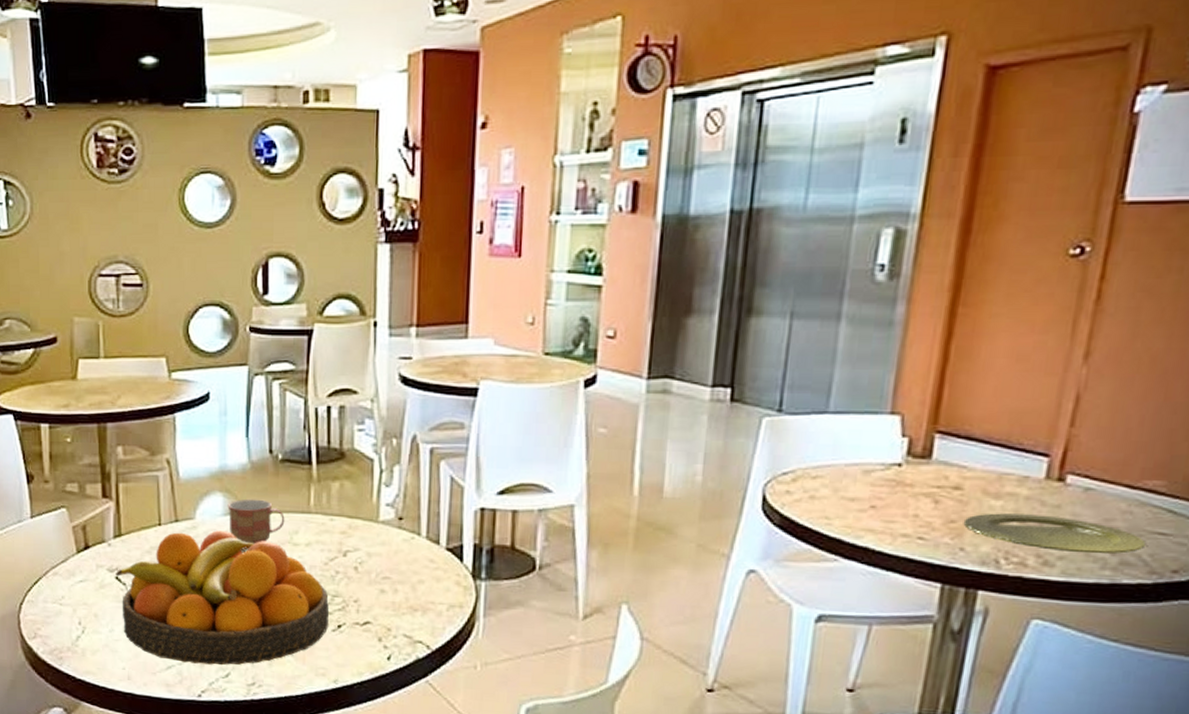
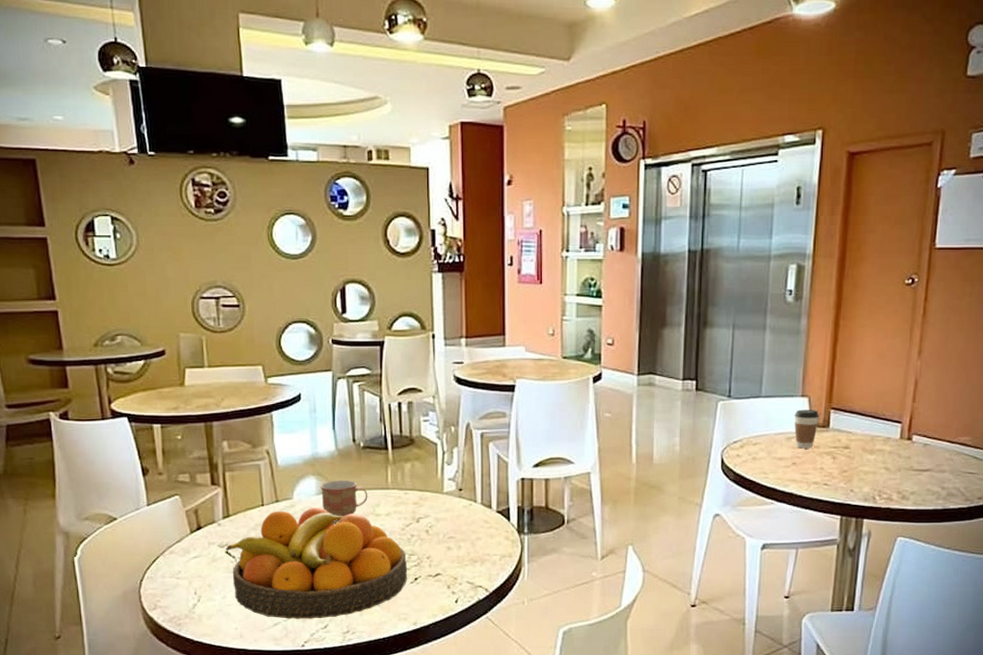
coffee cup: none [876,432,918,487] -> present [794,409,820,449]
plate: present [963,513,1147,554] -> none [851,464,962,489]

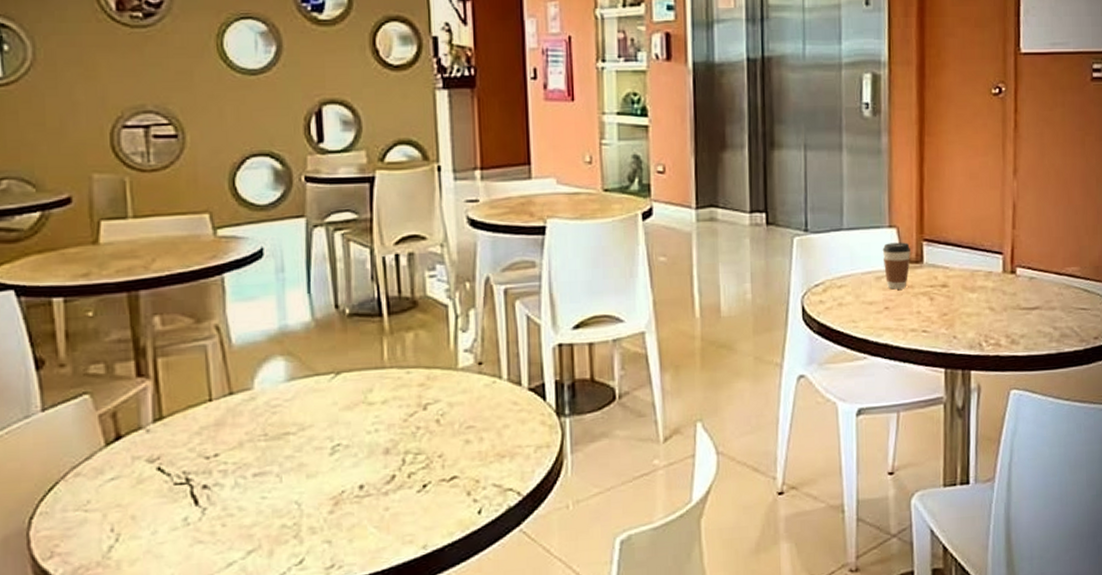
fruit bowl: present [225,507,408,619] -> none [157,398,413,556]
mug: present [320,480,368,517] -> none [291,359,357,410]

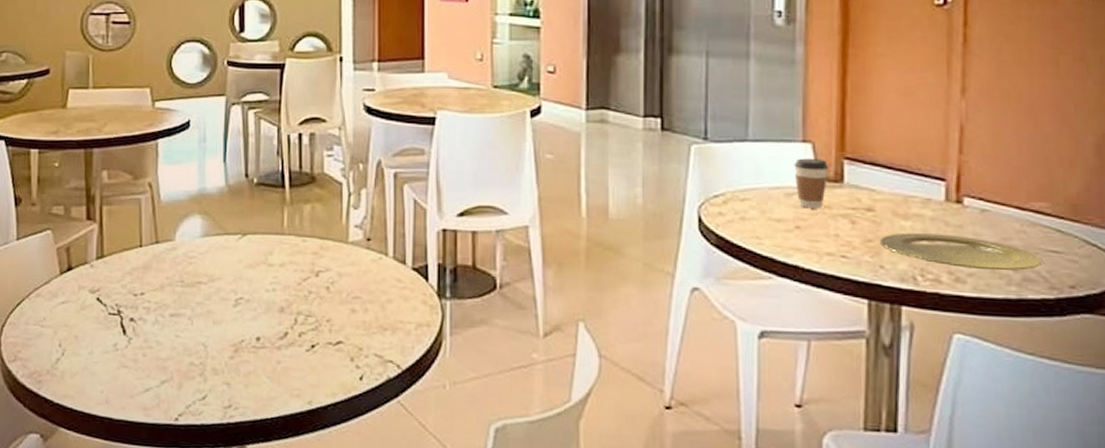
plate: none [952,302,1075,331] -> present [879,233,1043,271]

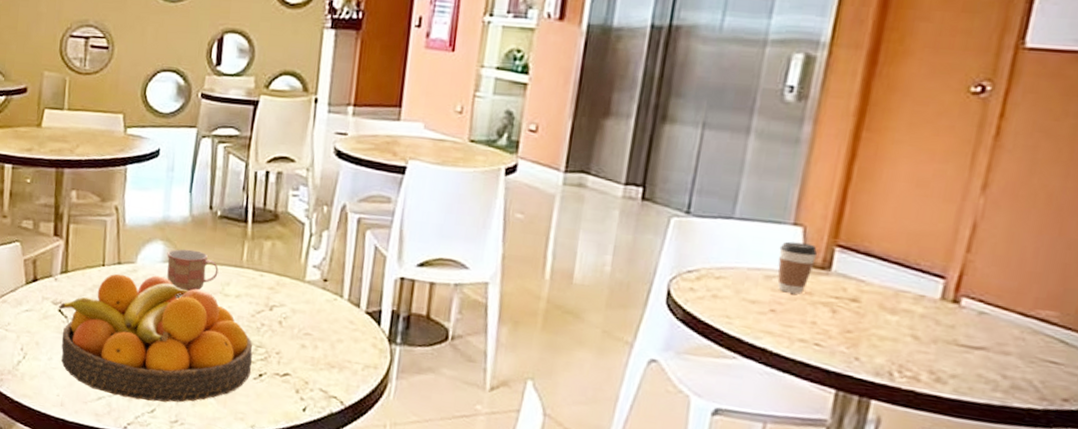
fruit bowl: none [97,251,303,388] -> present [59,273,253,403]
mug: none [206,221,260,265] -> present [167,249,219,292]
plate: present [879,233,1043,271] -> none [859,327,1038,378]

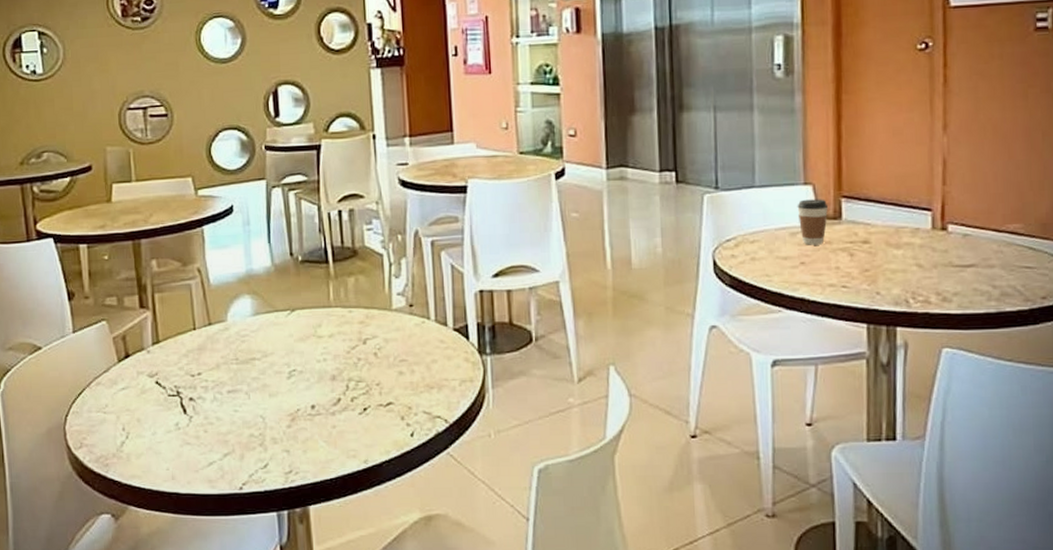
fruit bowl: present [59,273,253,403] -> none [155,330,356,458]
mug: present [167,249,219,292] -> none [256,298,309,340]

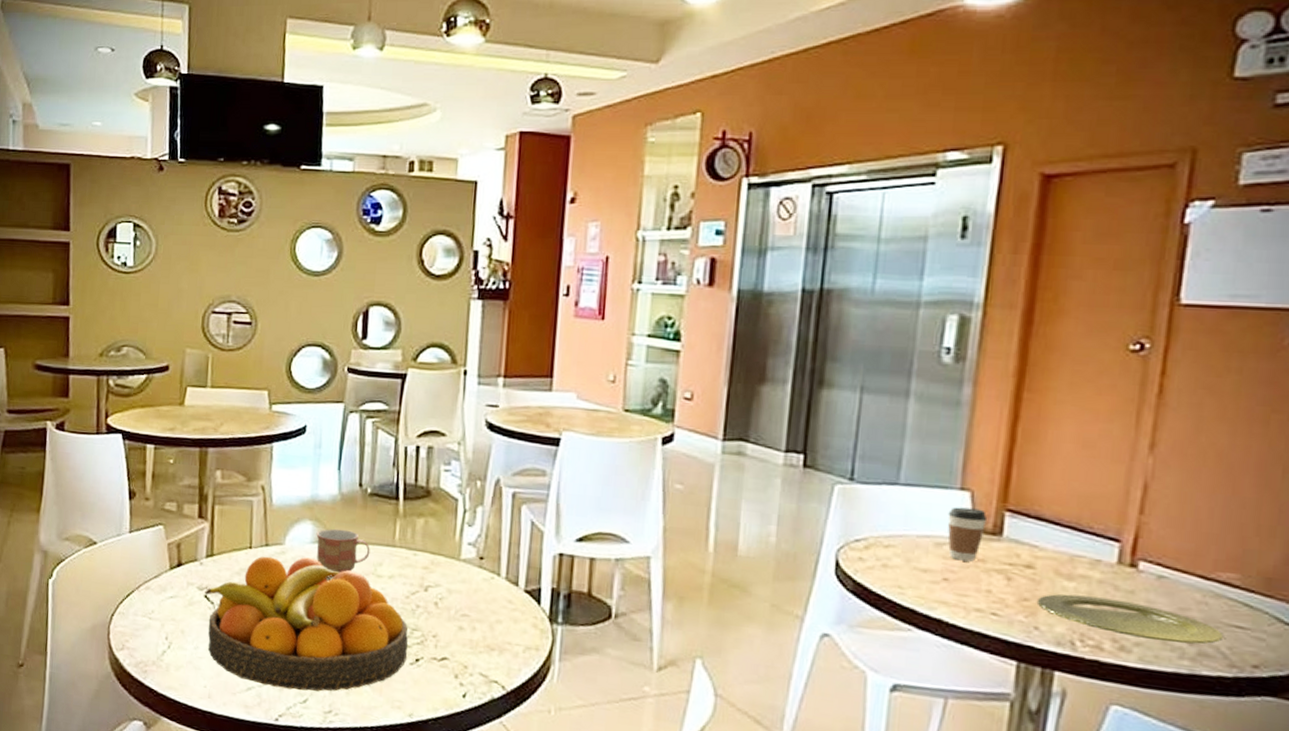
fruit bowl: none [155,330,356,458] -> present [204,556,409,692]
mug: none [256,298,309,340] -> present [316,528,370,573]
plate: none [875,259,1018,289] -> present [1036,594,1224,644]

